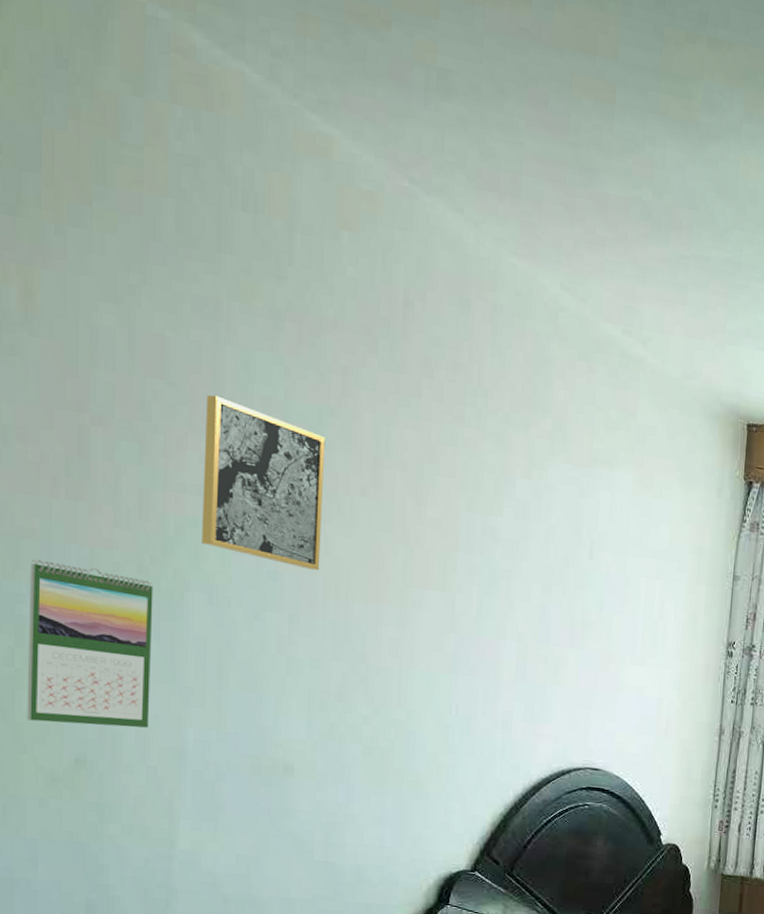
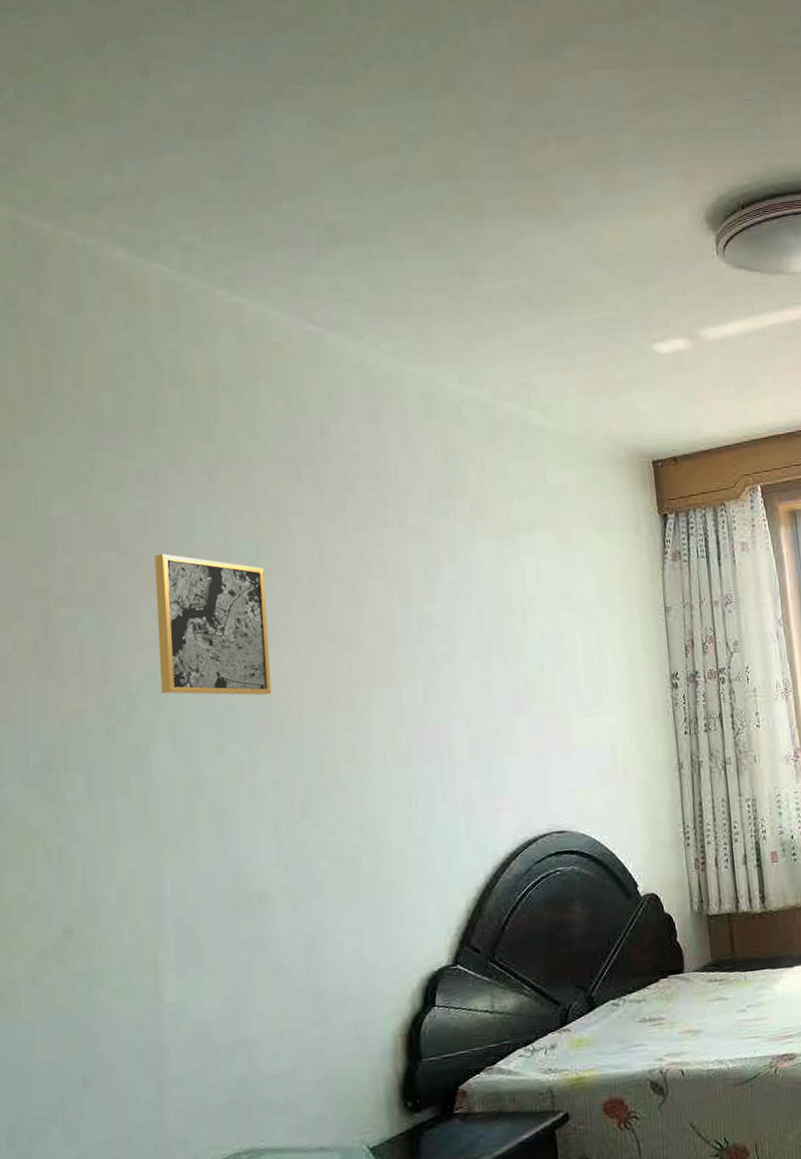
calendar: present [27,559,153,728] -> none [10,739,128,901]

